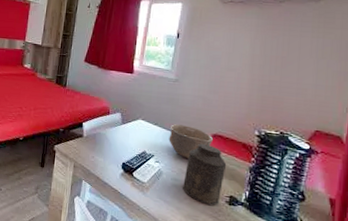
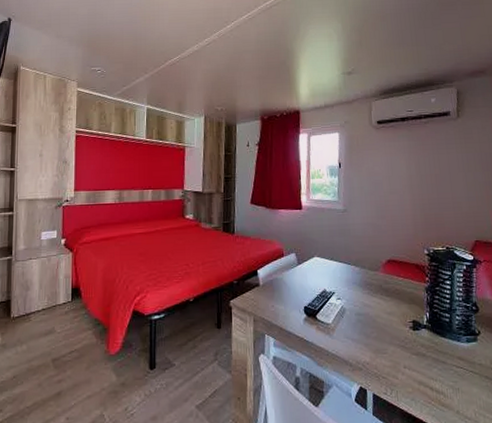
bowl: present [169,124,213,159] -> none [346,255,388,290]
canister: present [183,143,227,206] -> none [367,271,405,334]

